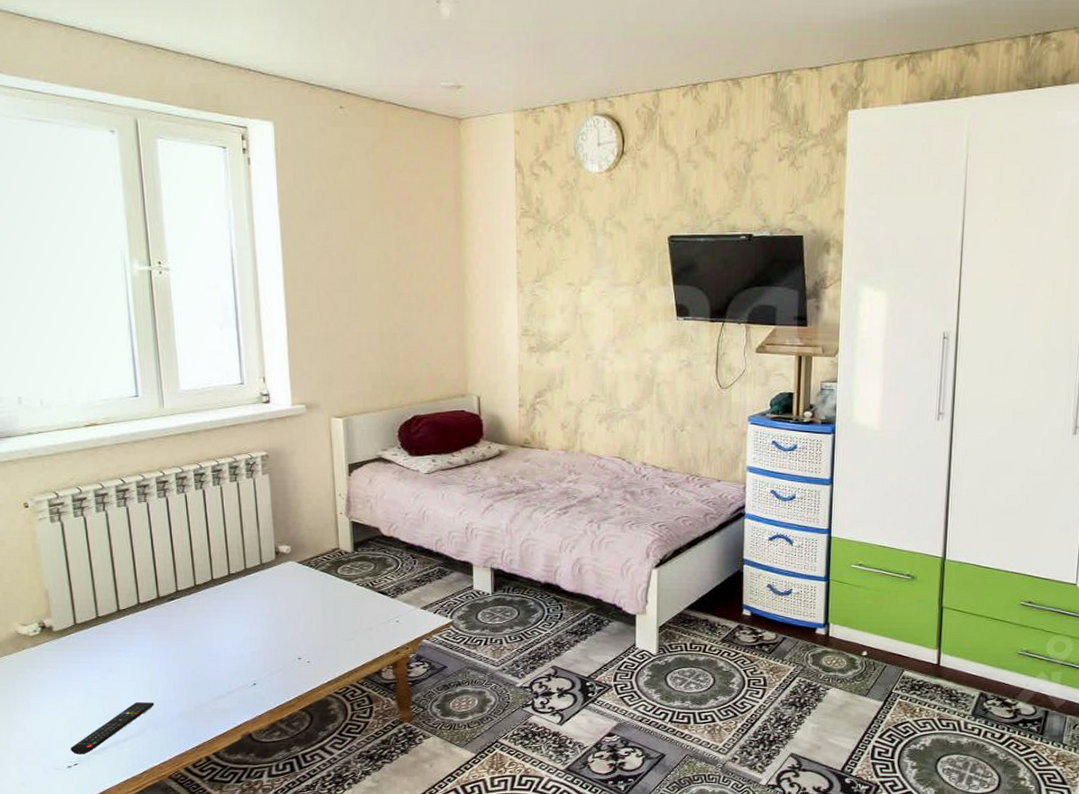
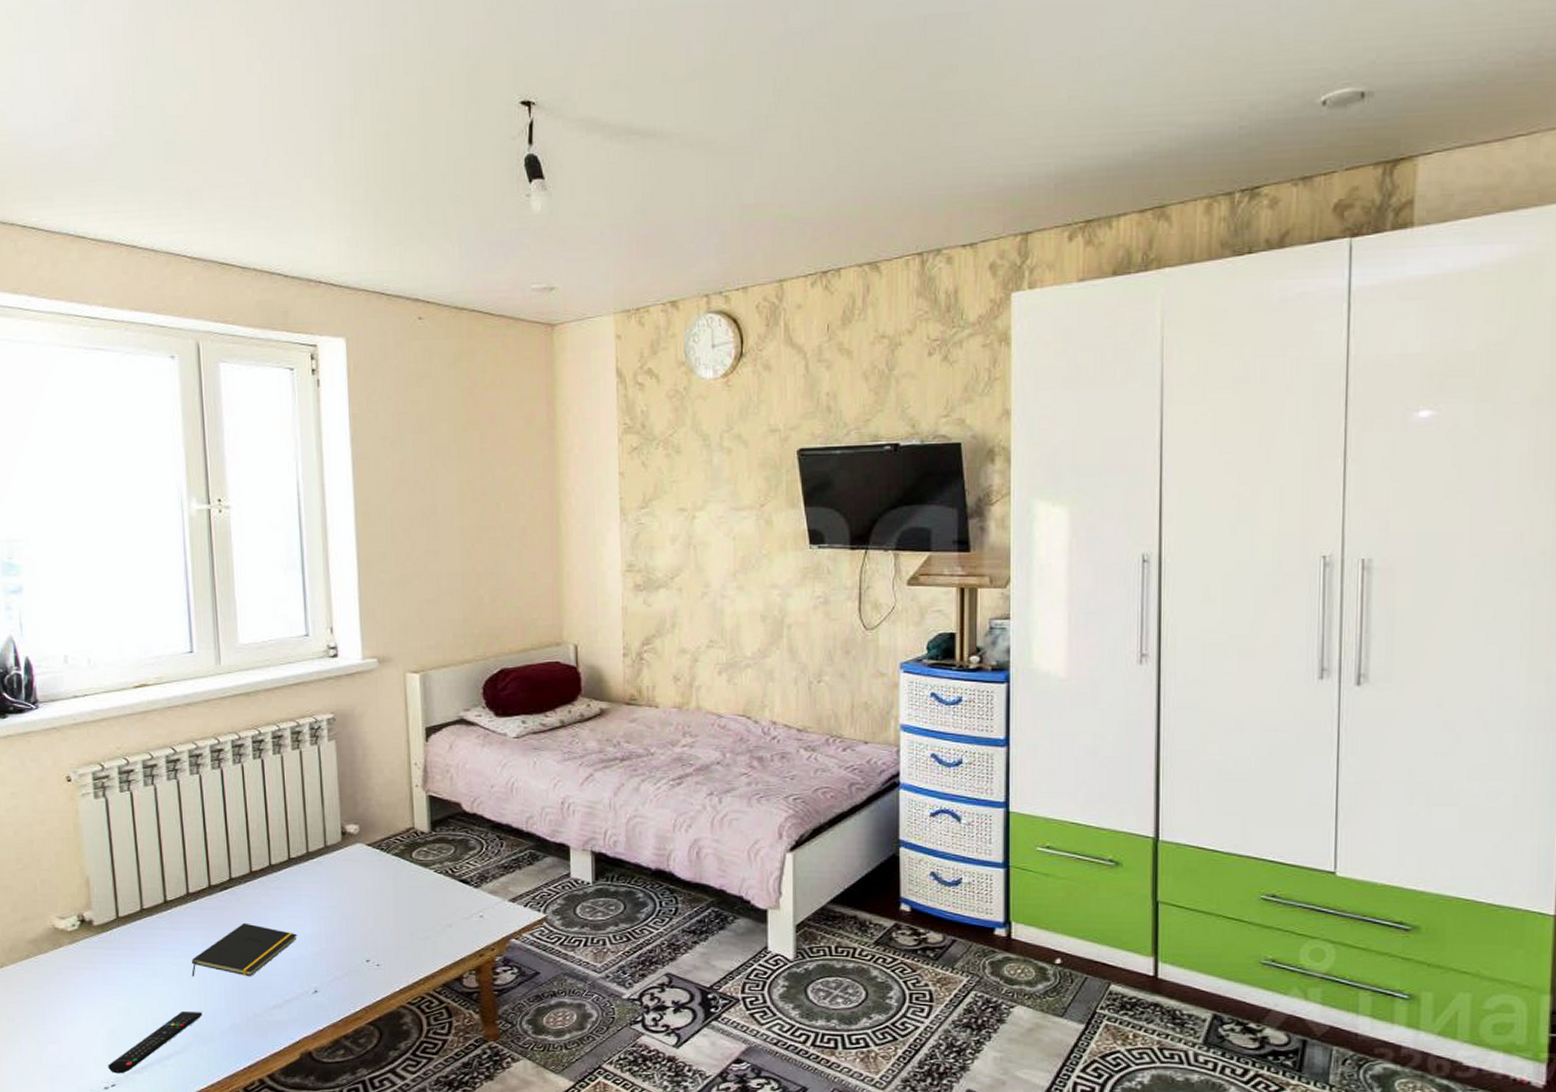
notepad: none [144,628,238,673] -> present [191,923,297,977]

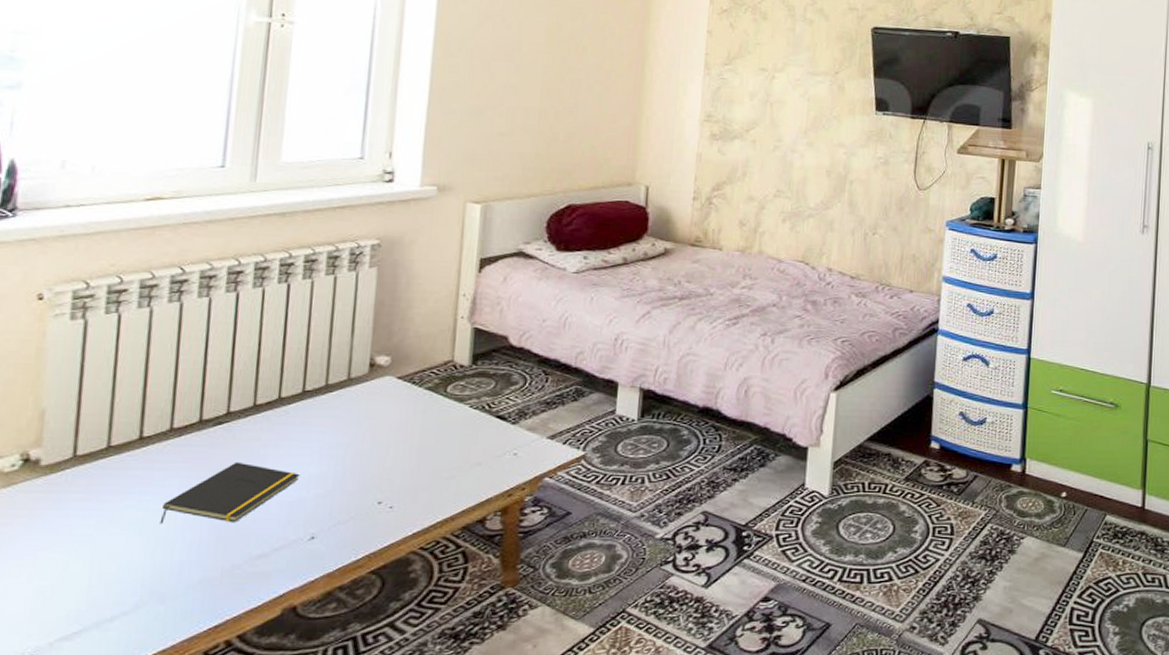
remote control: present [108,1012,203,1074] -> none [27,565,166,642]

